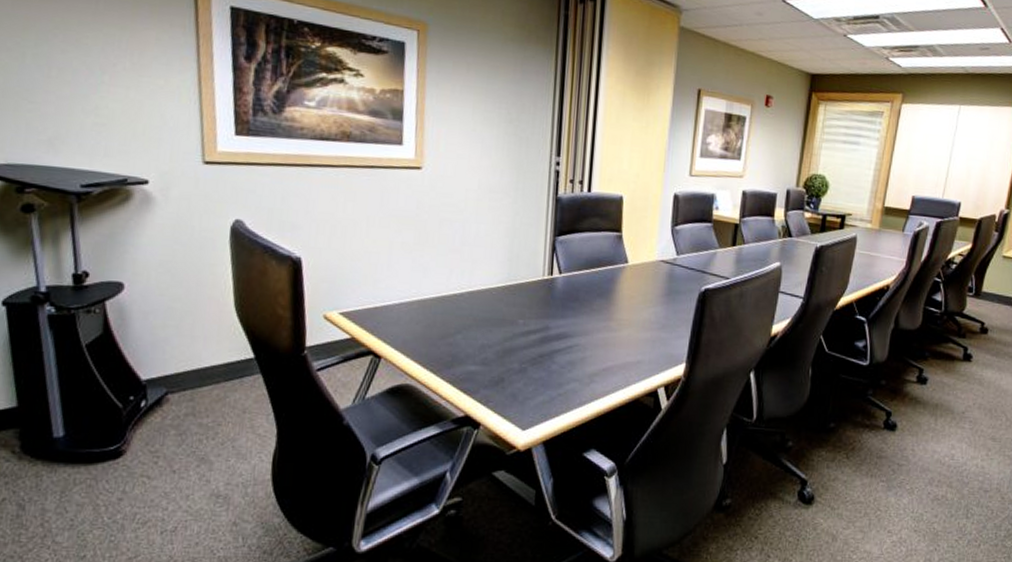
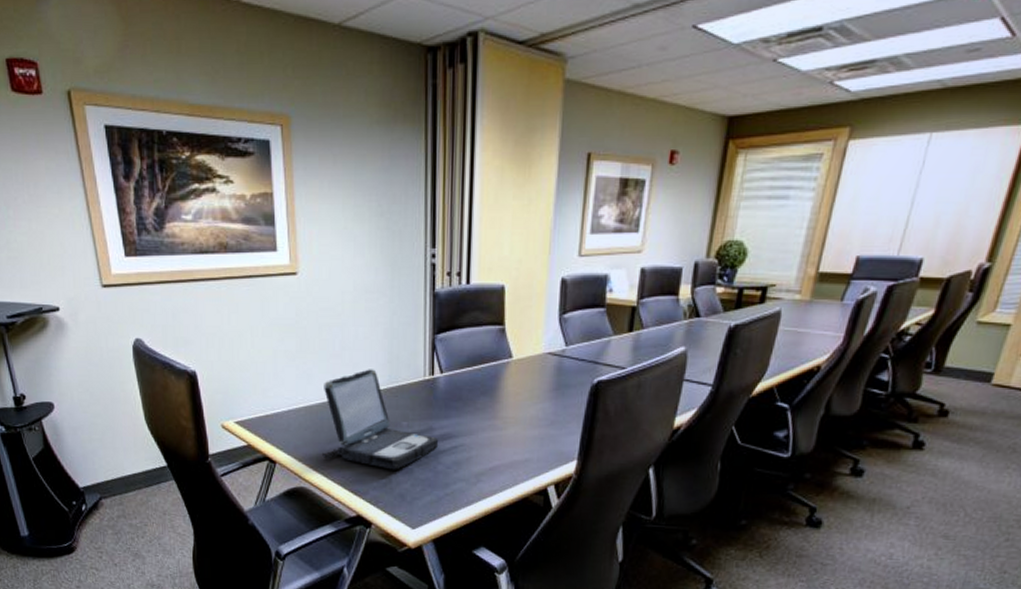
laptop: none [432,265,555,369] -> present [322,369,439,470]

